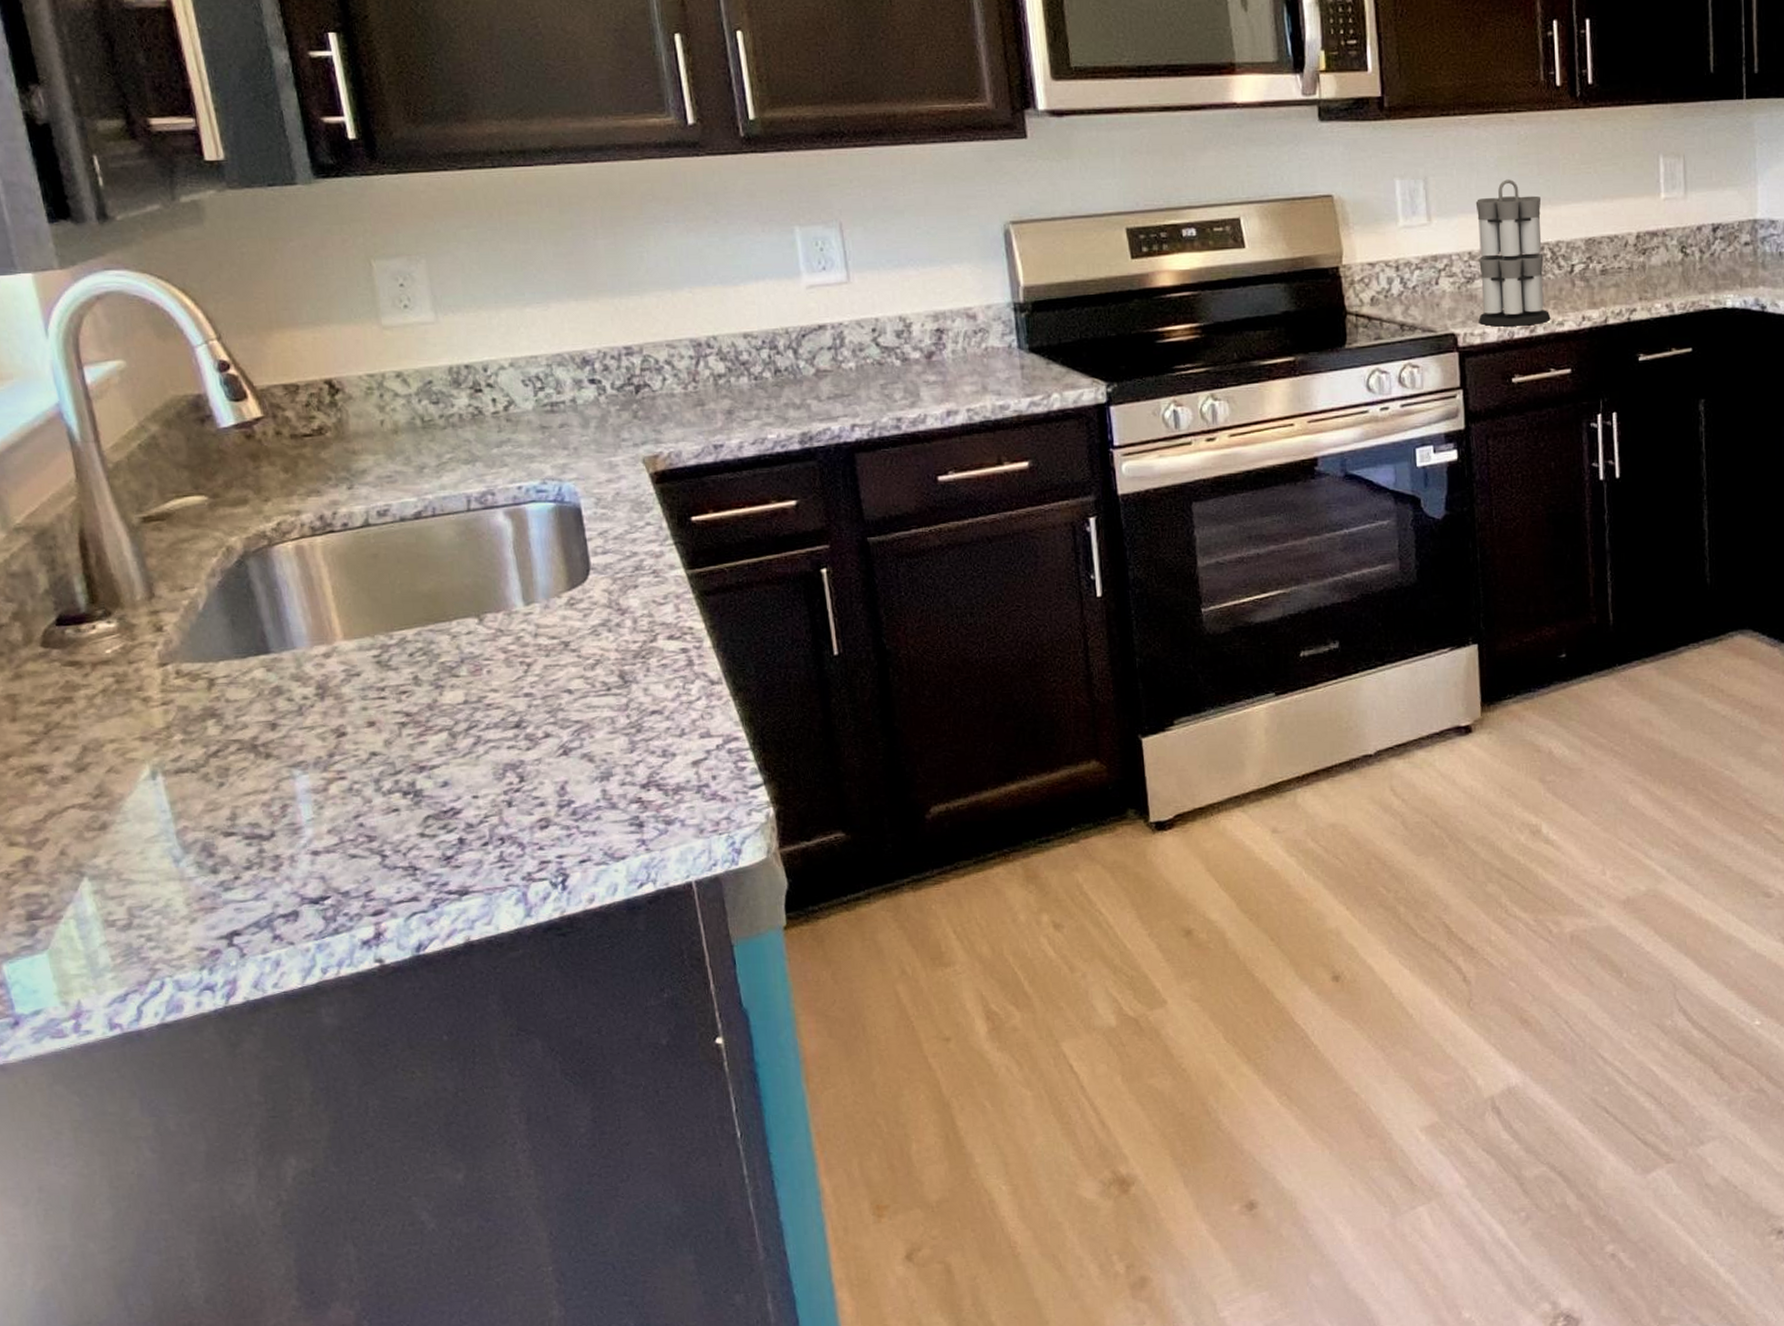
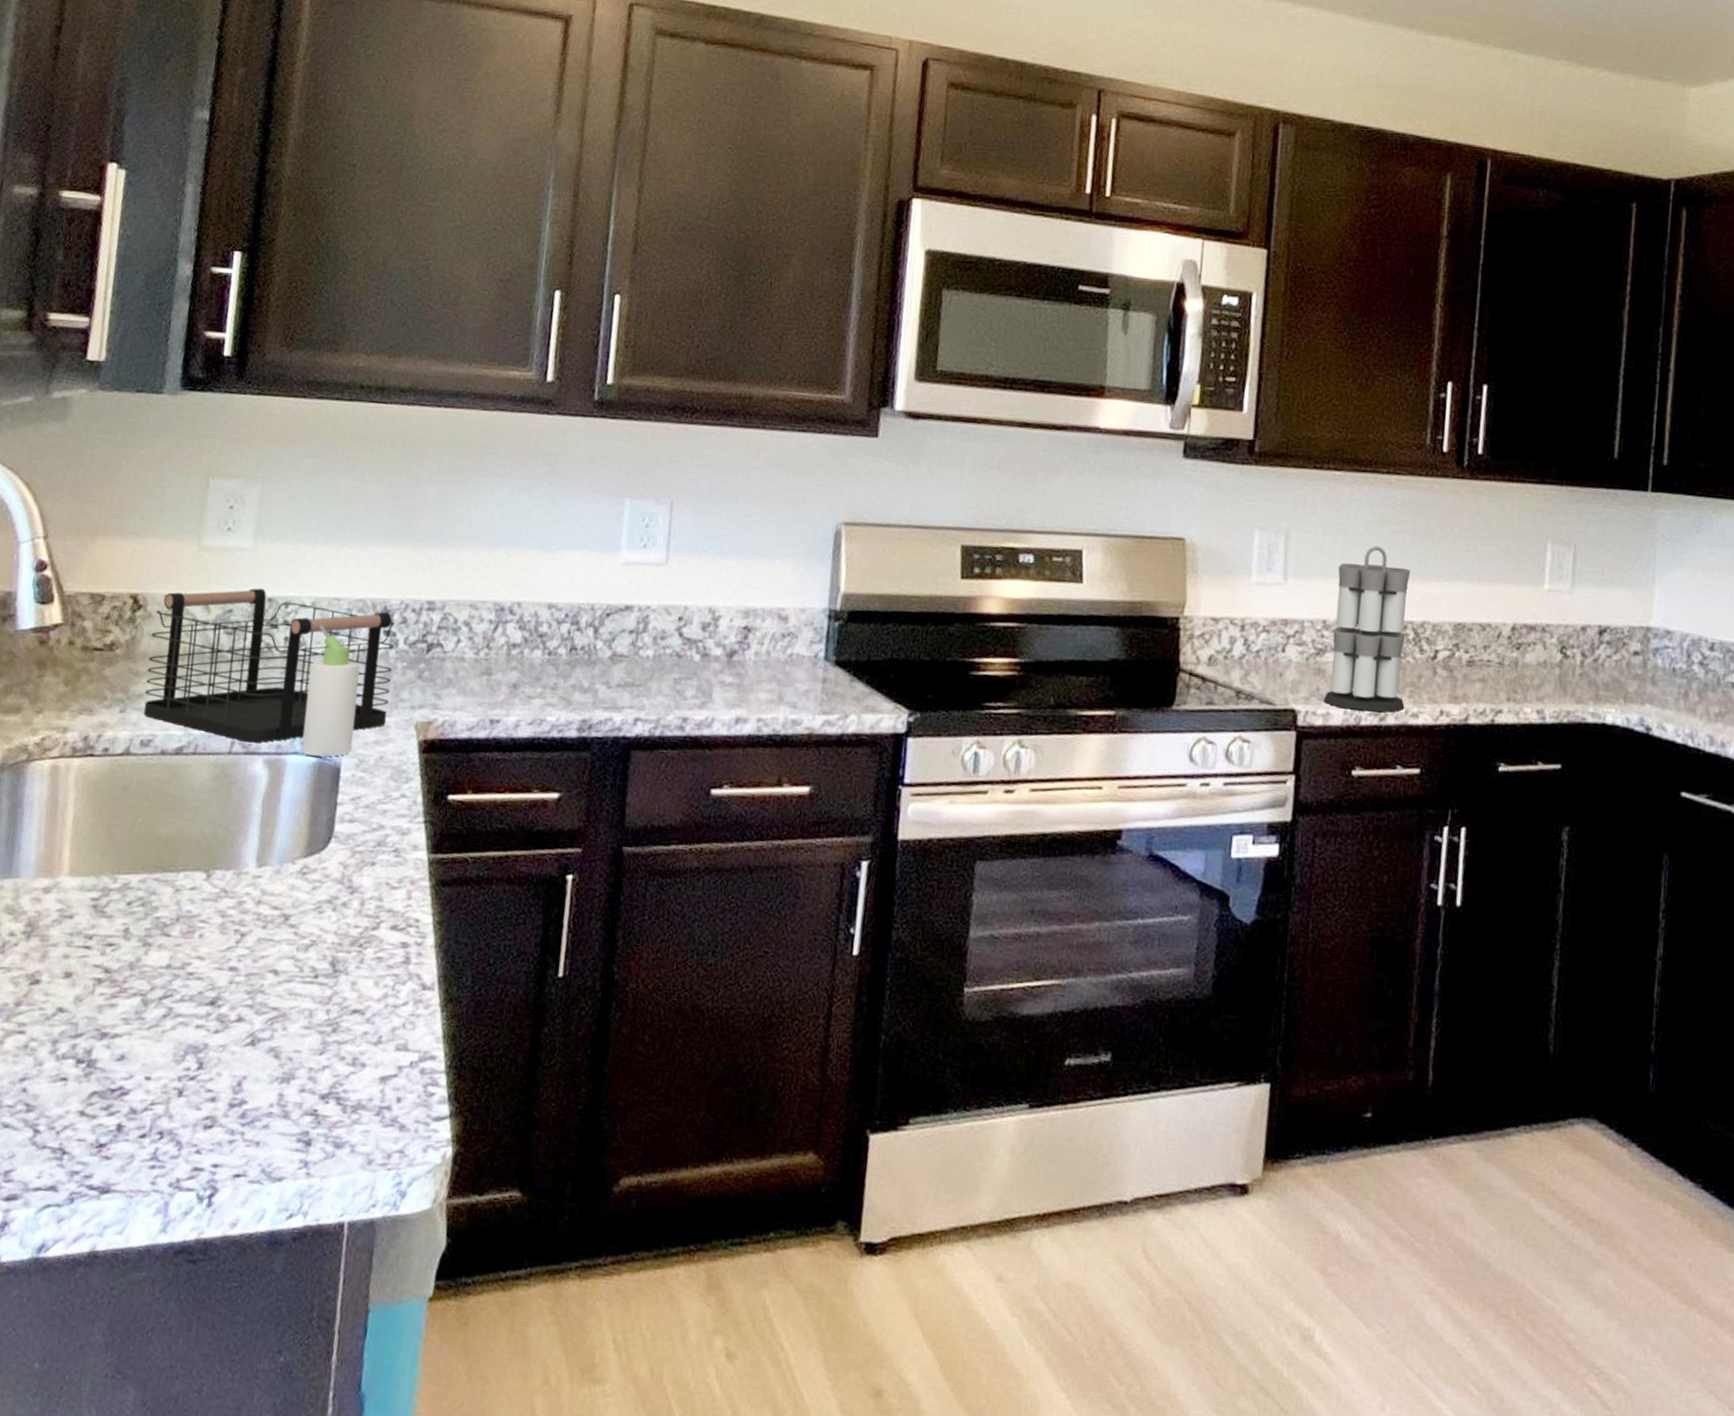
dish rack: none [354,357,614,498] -> present [143,588,395,743]
bottle: none [523,383,587,501] -> present [301,625,361,757]

